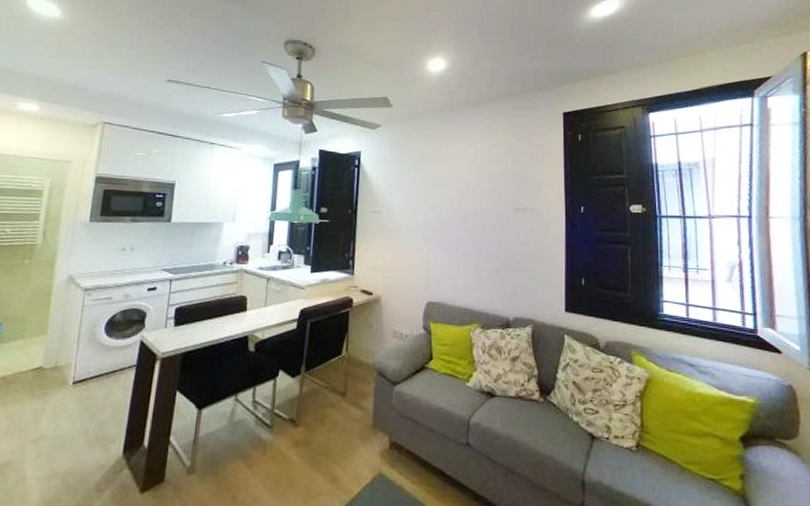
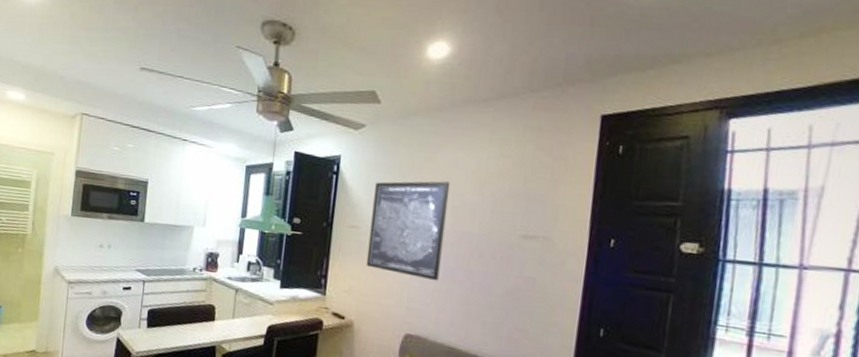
wall art: none [389,168,455,253] -> present [366,181,451,281]

